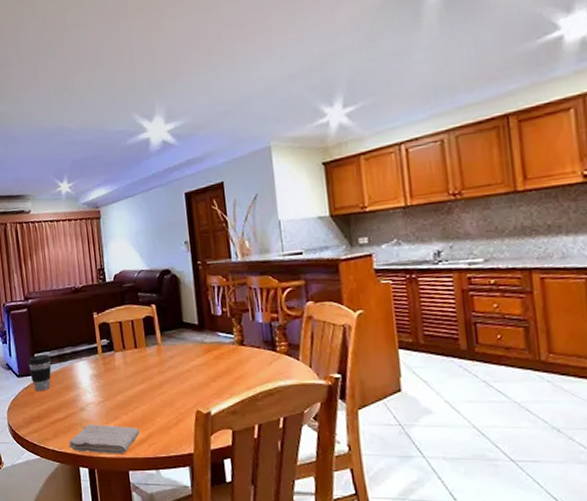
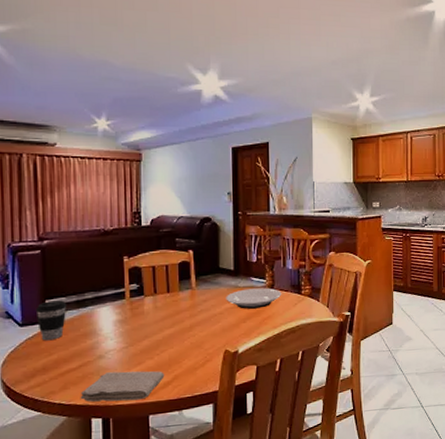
plate: none [192,344,254,367] -> present [226,287,282,309]

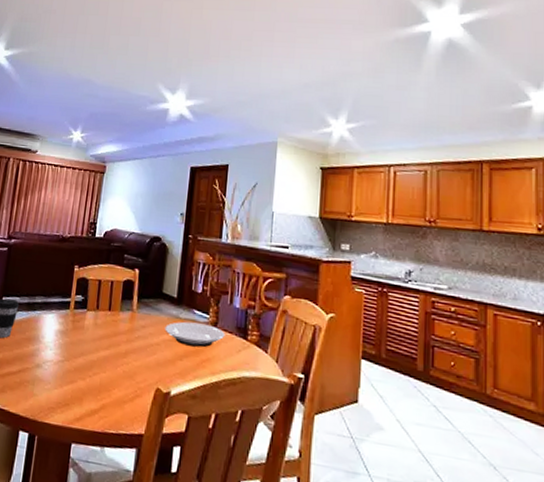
washcloth: present [80,371,165,402] -> none [13,384,93,424]

